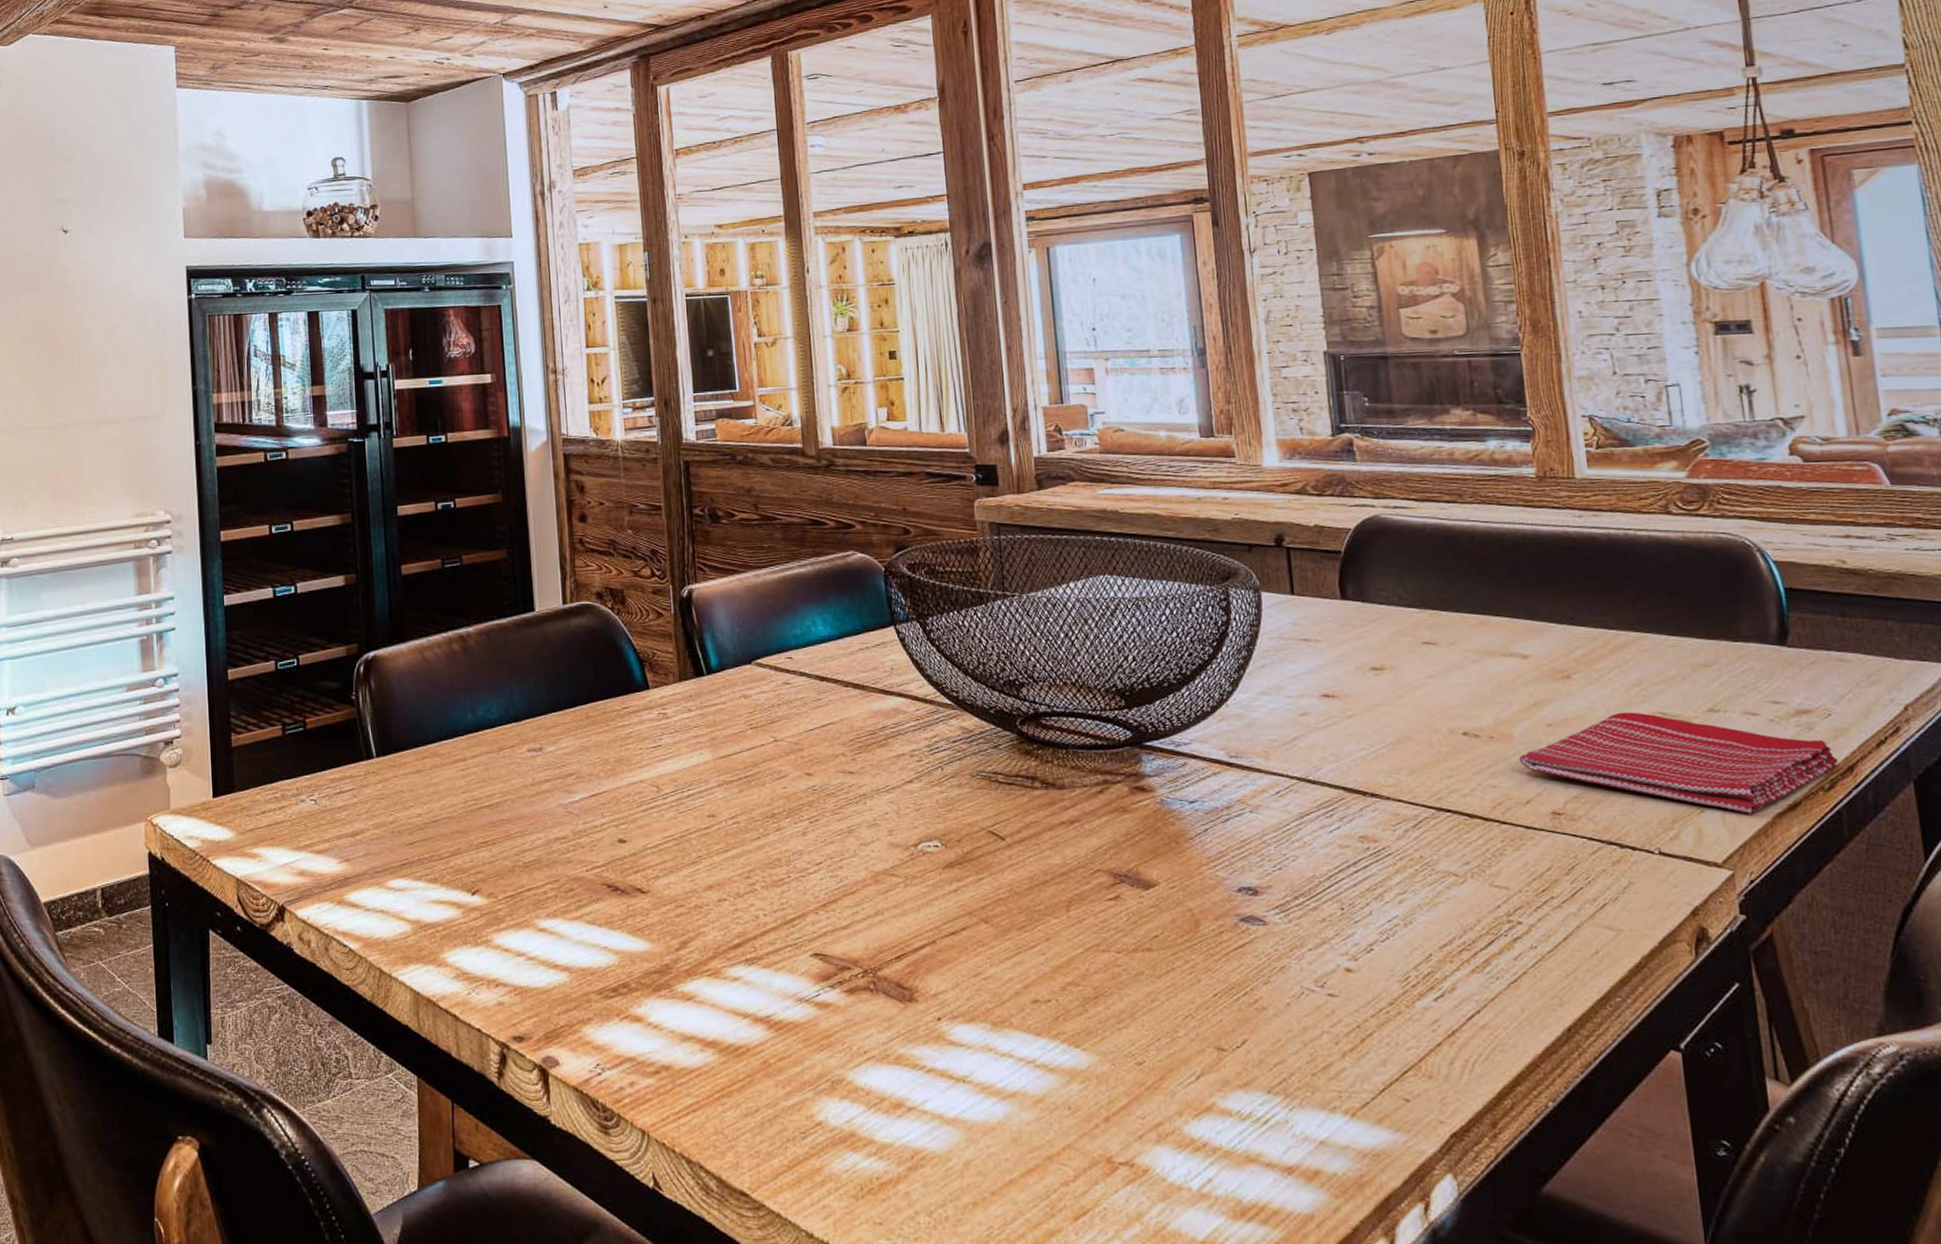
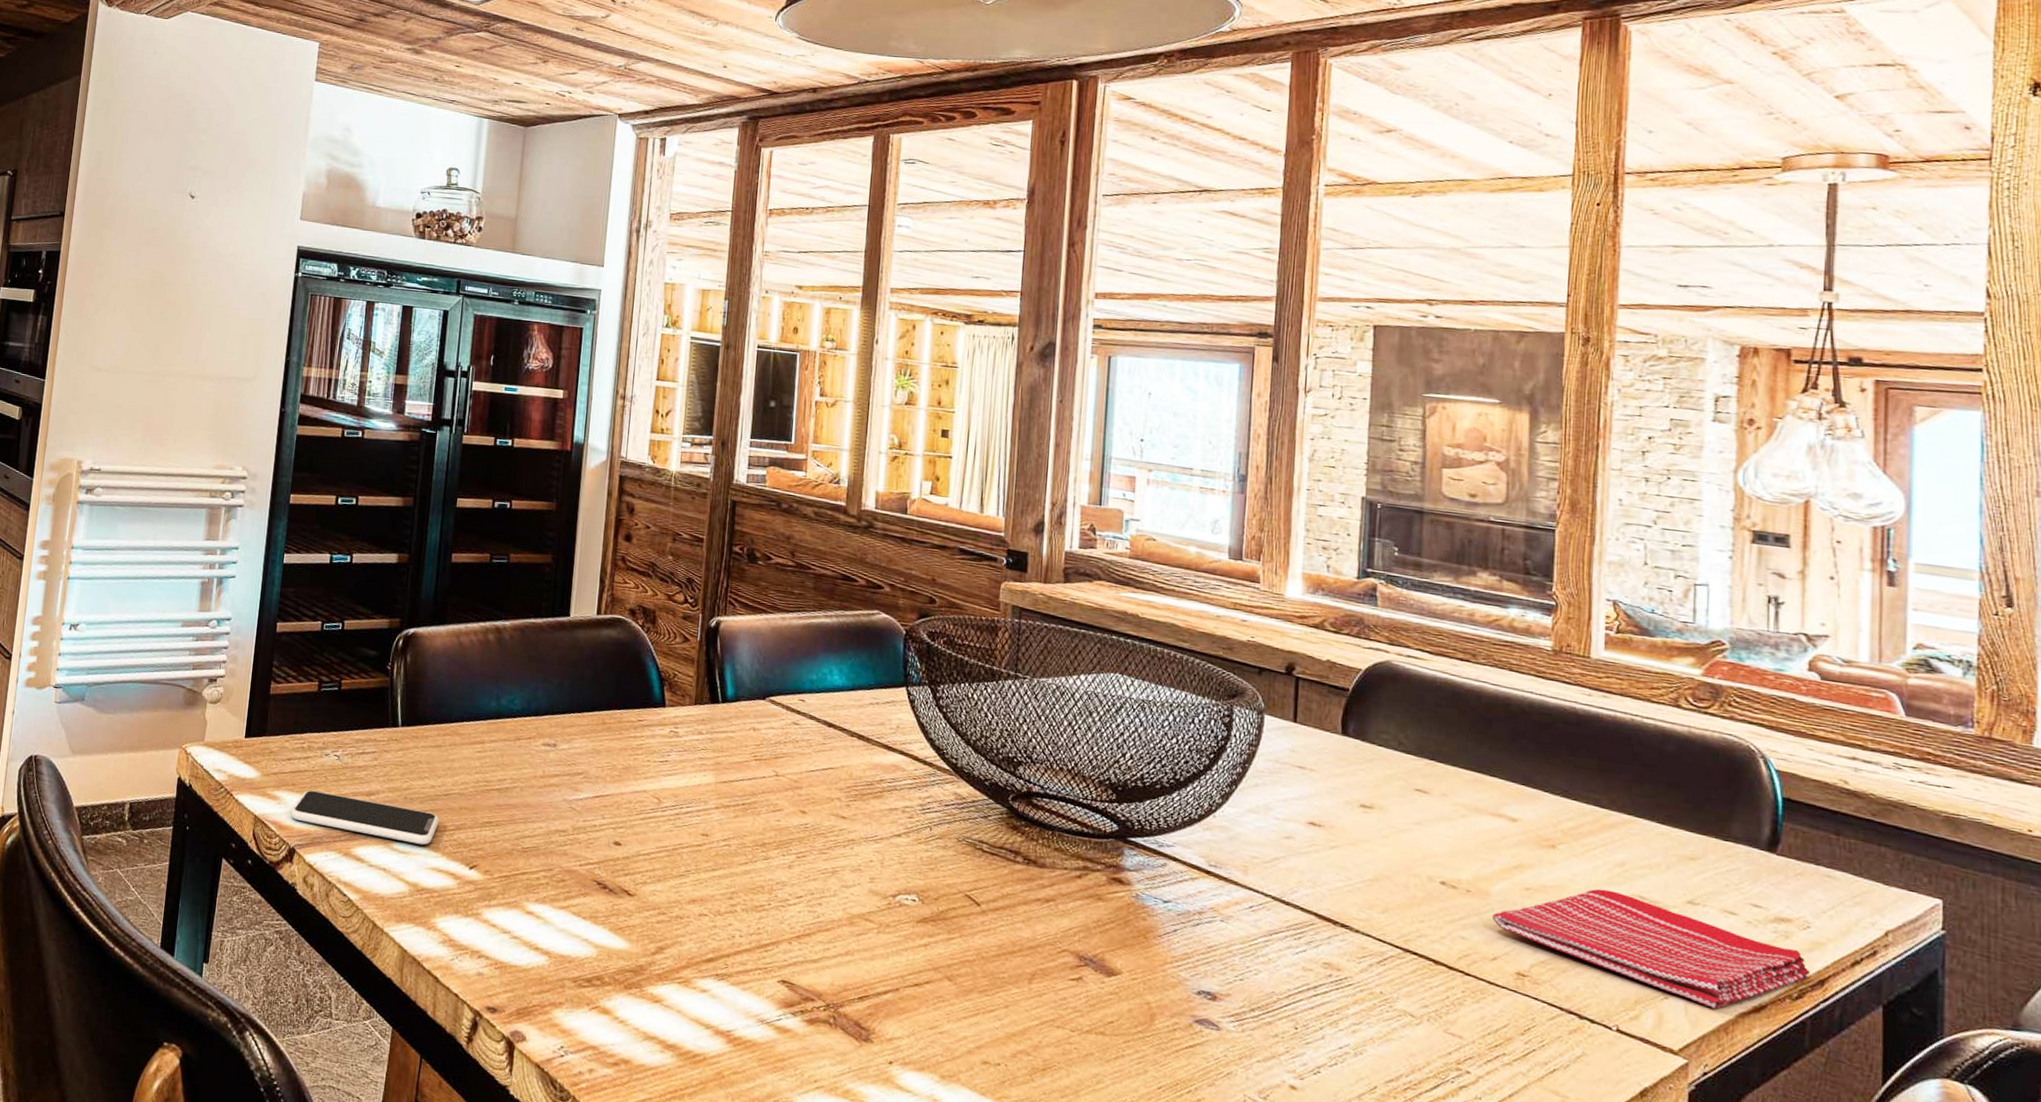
smartphone: none [273,840,432,879] -> present [290,790,439,845]

